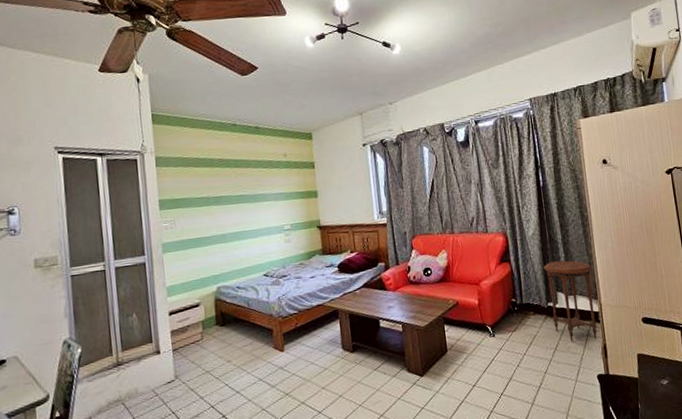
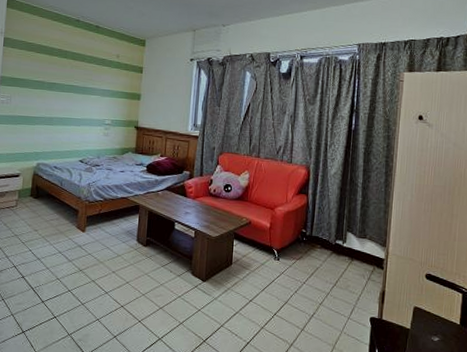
side table: present [544,260,597,342] -> none [338,203,387,284]

